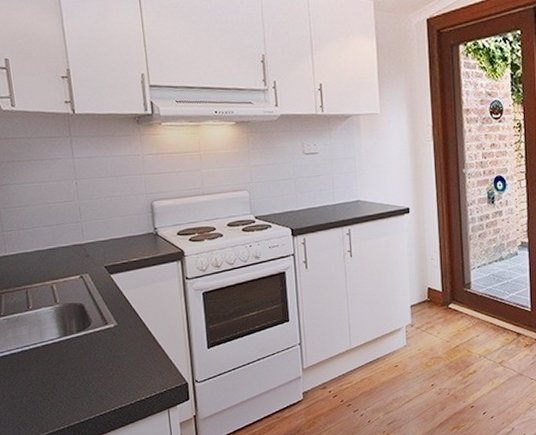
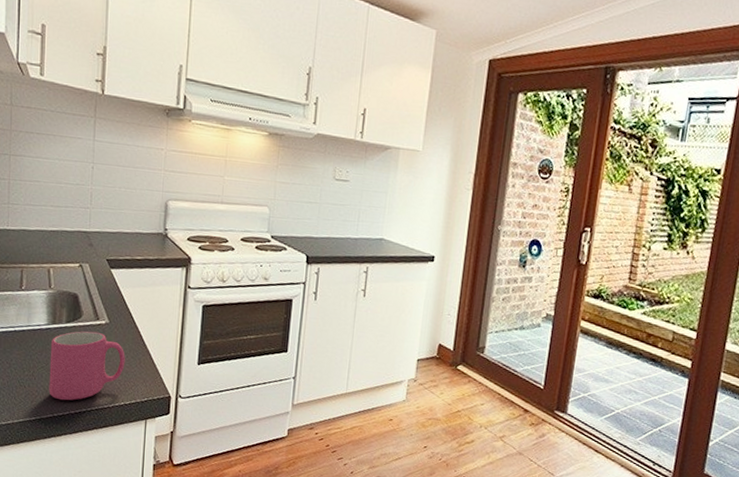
mug: none [65,335,140,406] -> present [49,331,125,401]

